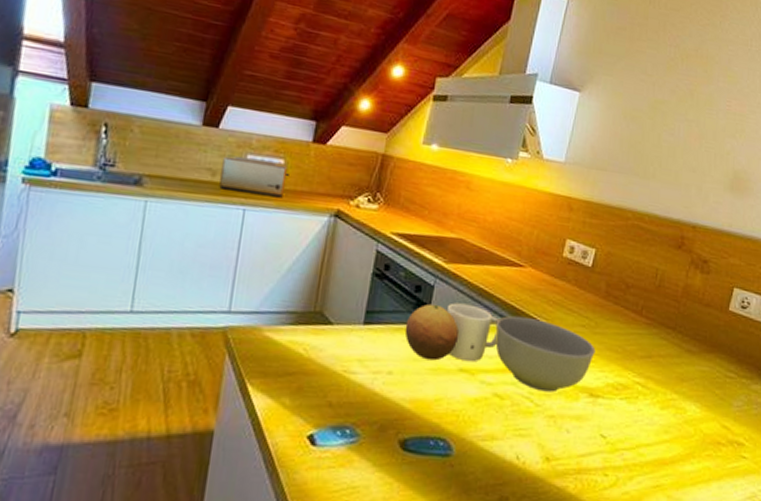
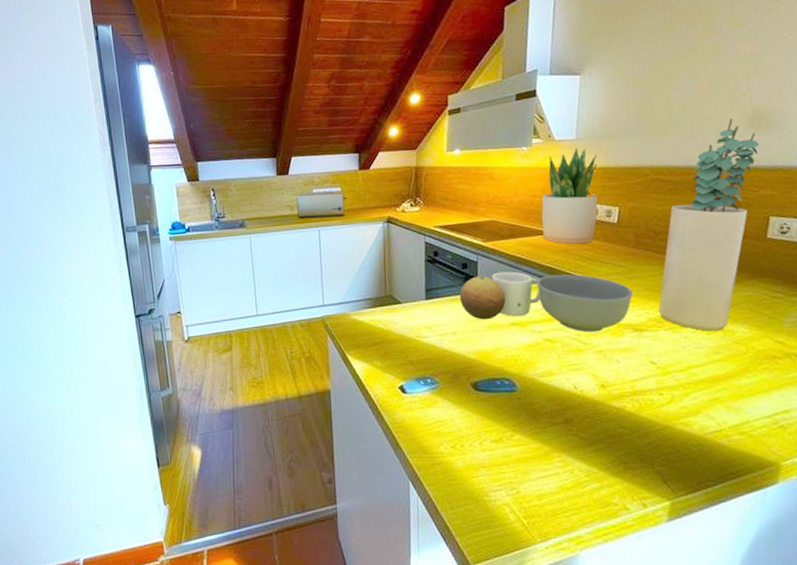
planter: none [512,173,584,285] -> present [541,148,598,244]
vase: none [617,176,735,407] -> present [658,118,760,331]

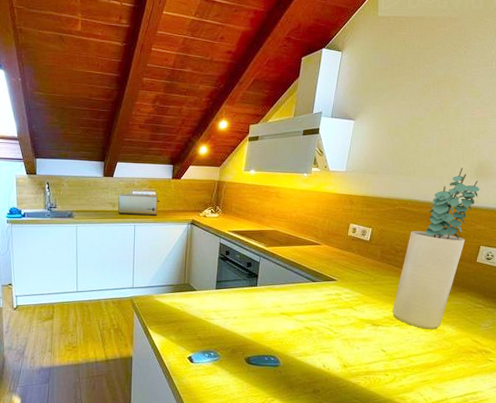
fruit: present [459,275,507,320] -> none [243,273,279,309]
mug: present [491,271,540,317] -> none [269,272,305,308]
bowl: present [536,274,634,332] -> none [303,277,375,324]
planter: present [541,148,598,244] -> none [312,179,361,255]

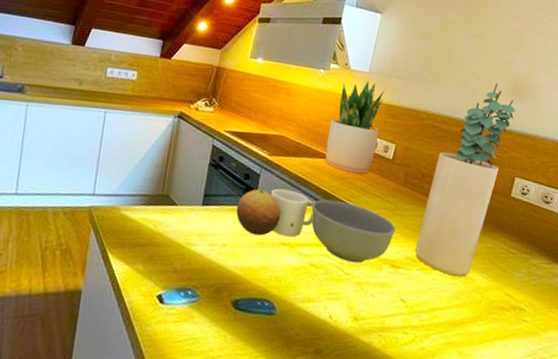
toaster: present [118,193,160,216] -> none [85,68,141,103]
fruit: none [243,273,279,309] -> present [236,189,281,236]
mug: none [269,272,305,308] -> present [270,188,314,237]
bowl: none [303,277,375,324] -> present [311,199,396,263]
planter: none [312,179,361,255] -> present [325,81,385,174]

